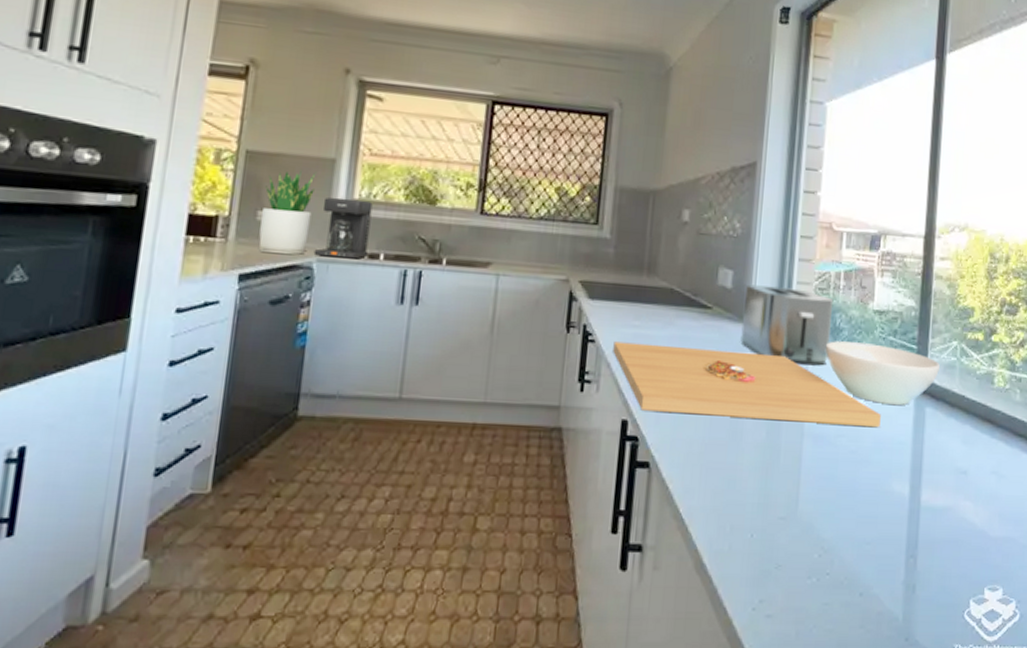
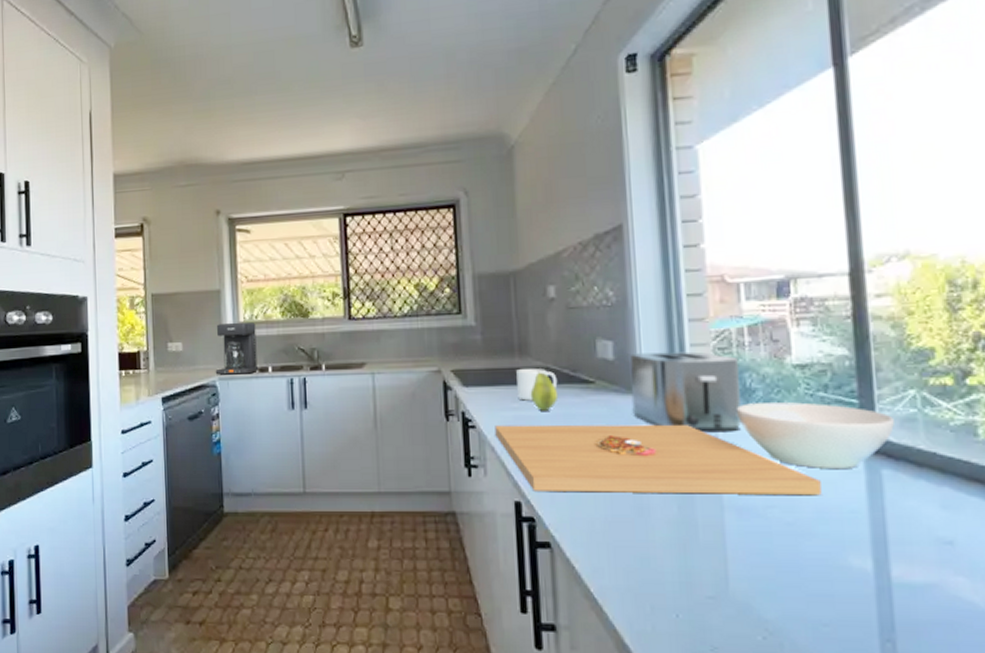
planter: present [258,170,317,255] -> none [170,303,210,378]
mug: none [640,286,679,320] -> present [516,368,558,401]
fruit: none [652,291,678,331] -> present [530,370,559,411]

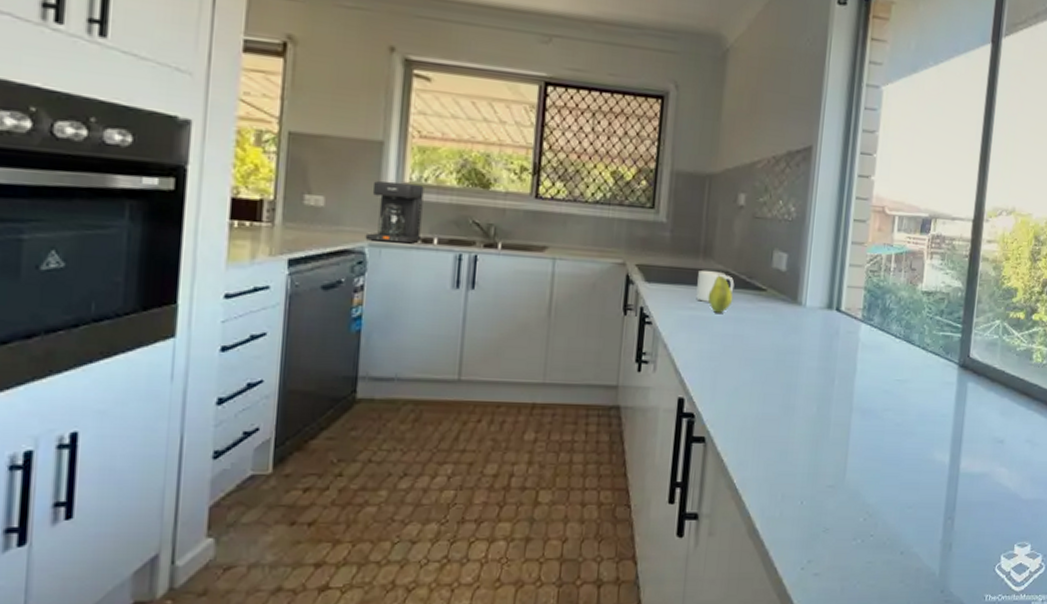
platter: present [495,424,822,496] -> none [669,323,926,402]
toaster: present [630,351,742,431] -> none [794,267,884,344]
bowl: present [736,402,894,470] -> none [874,321,983,381]

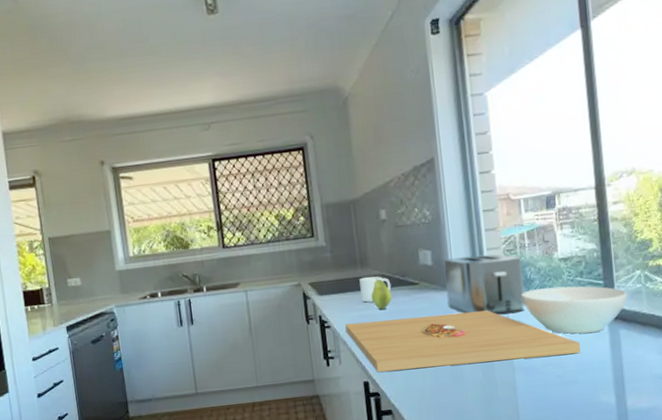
coffee maker: present [365,181,424,244] -> none [110,256,150,303]
platter: none [669,323,926,402] -> present [345,310,581,372]
toaster: none [794,267,884,344] -> present [444,254,525,314]
bowl: none [874,321,983,381] -> present [521,286,627,334]

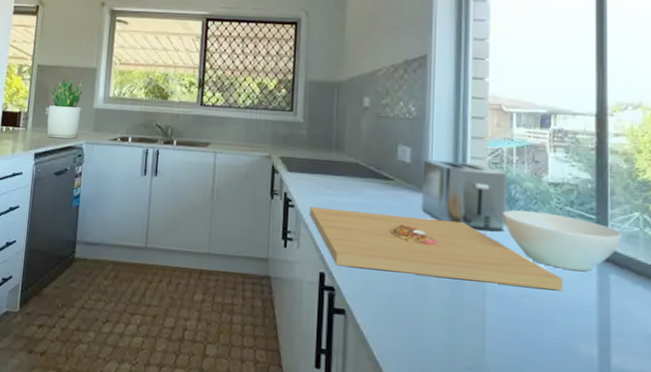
planter: none [68,242,106,309] -> present [47,77,84,139]
mug: present [359,276,392,303] -> none [331,161,364,189]
fruit: present [371,278,393,310] -> none [341,165,364,199]

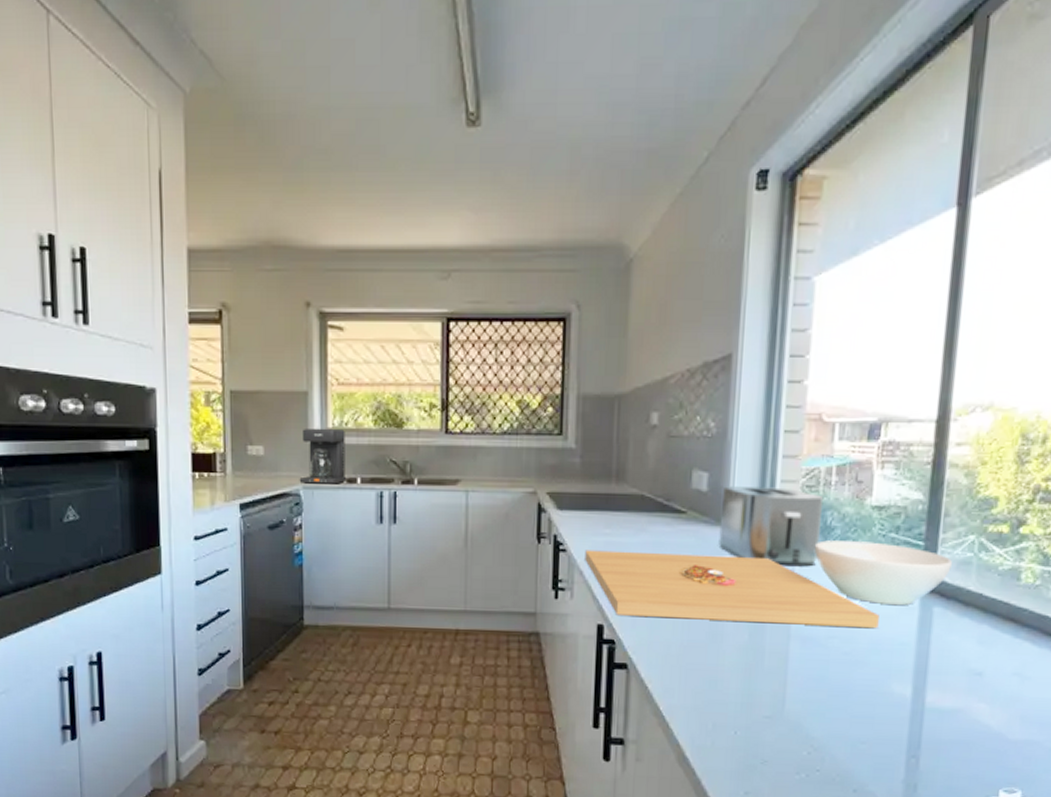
planter: present [47,77,84,139] -> none [251,405,293,484]
coffee maker: none [83,97,123,142] -> present [299,429,347,484]

